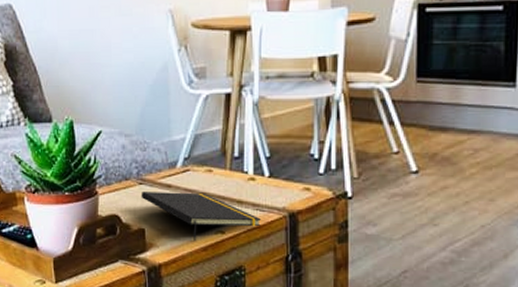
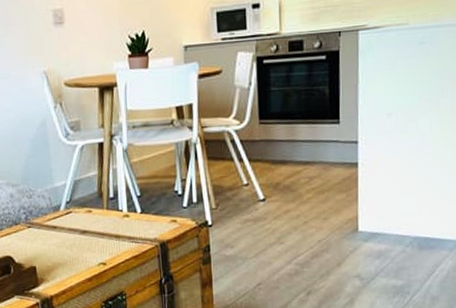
notepad: present [141,191,262,242] -> none [30,231,137,274]

